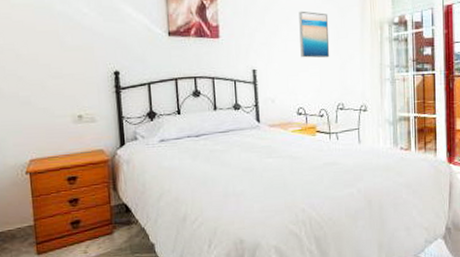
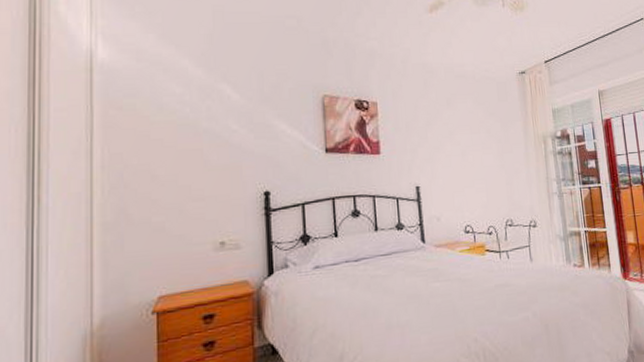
wall art: present [299,10,330,58] -> none [462,125,496,173]

